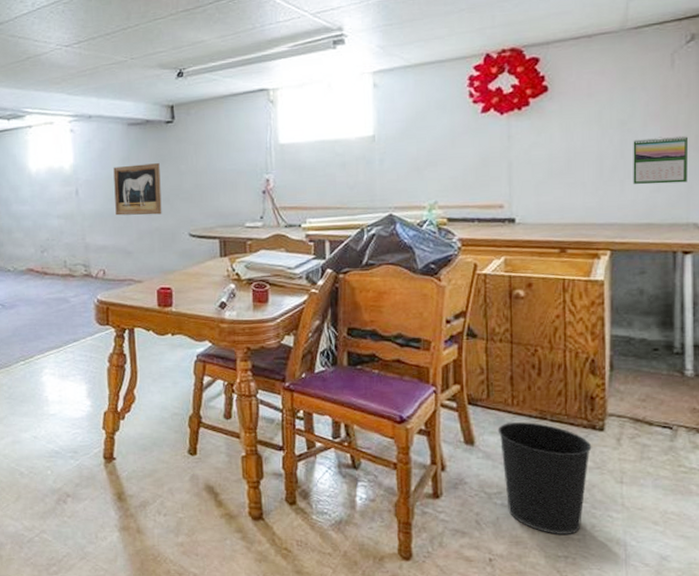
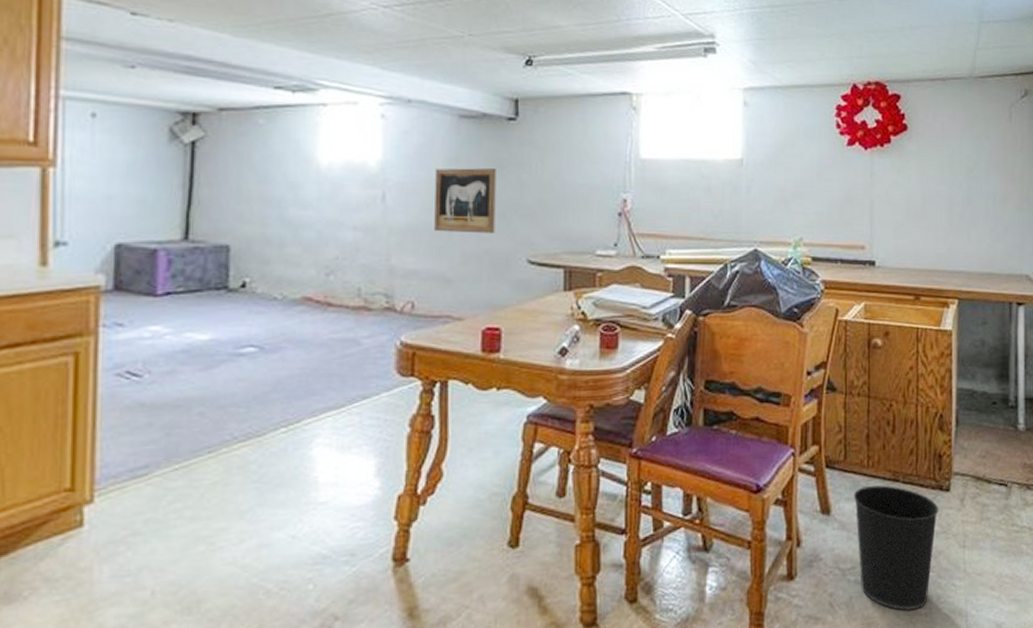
calendar: present [633,135,688,185] -> none [978,187,1021,234]

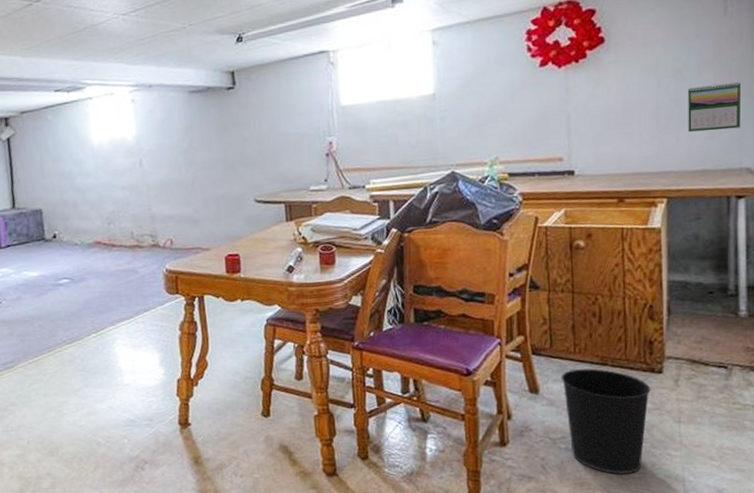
wall art: present [434,168,496,234] -> none [176,130,227,185]
calendar: none [978,187,1021,234] -> present [688,81,741,132]

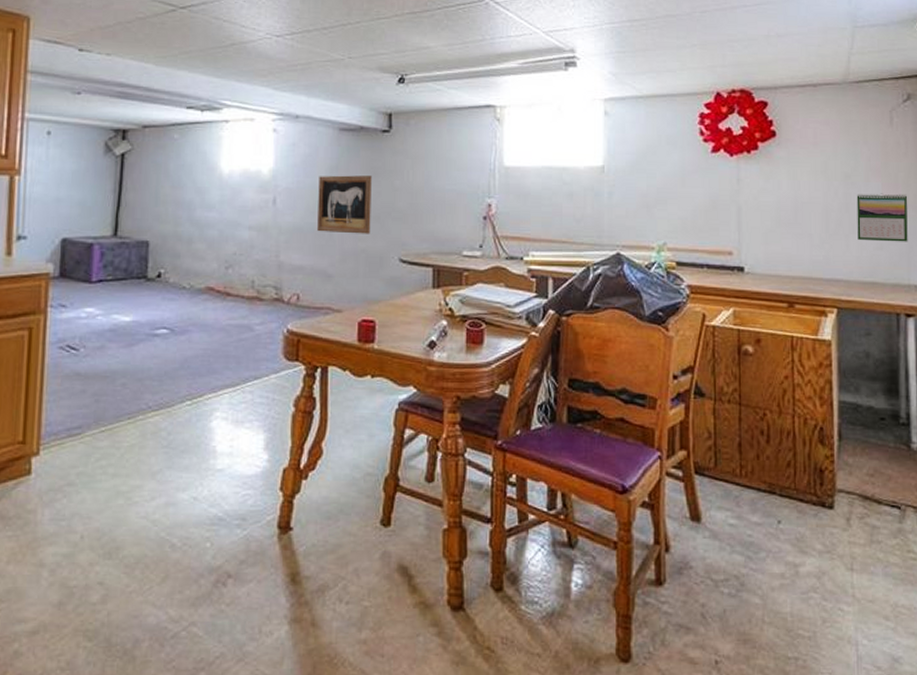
wall art: none [176,130,227,185] -> present [317,175,372,234]
wastebasket: present [561,368,651,474] -> none [725,496,822,631]

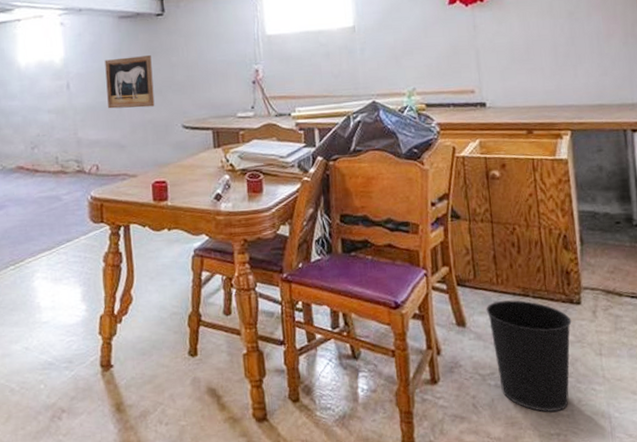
wastebasket: none [725,496,822,631] -> present [486,300,572,412]
calendar: present [856,193,908,242] -> none [580,24,629,69]

